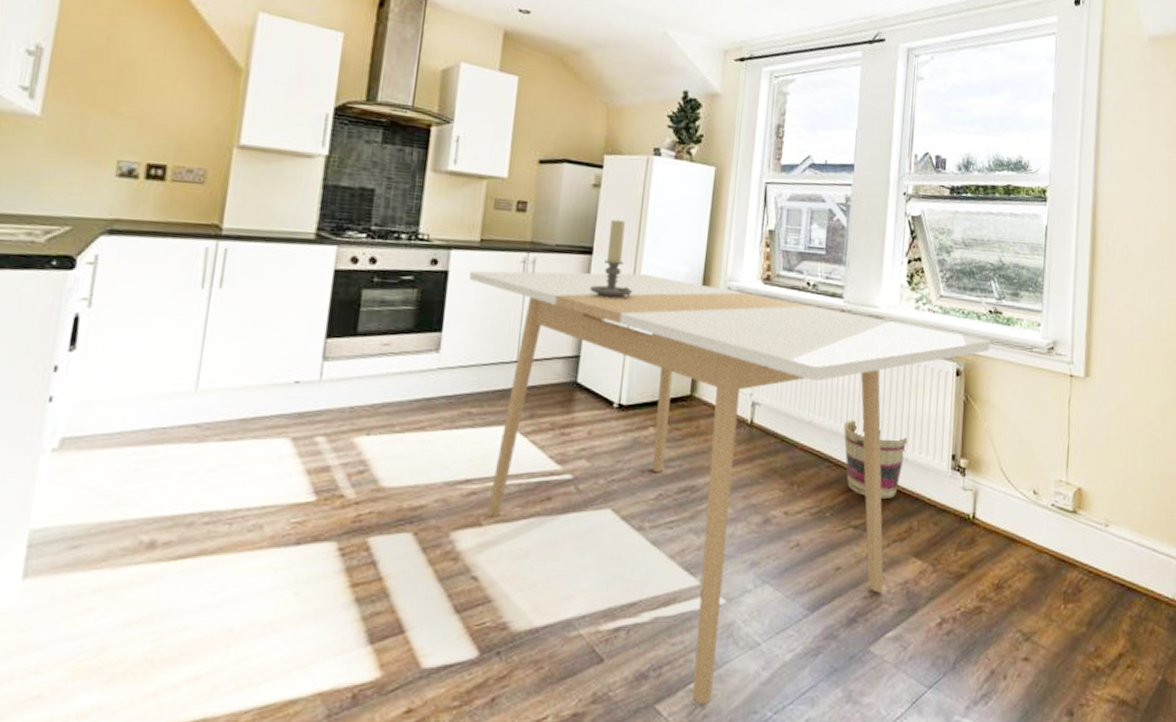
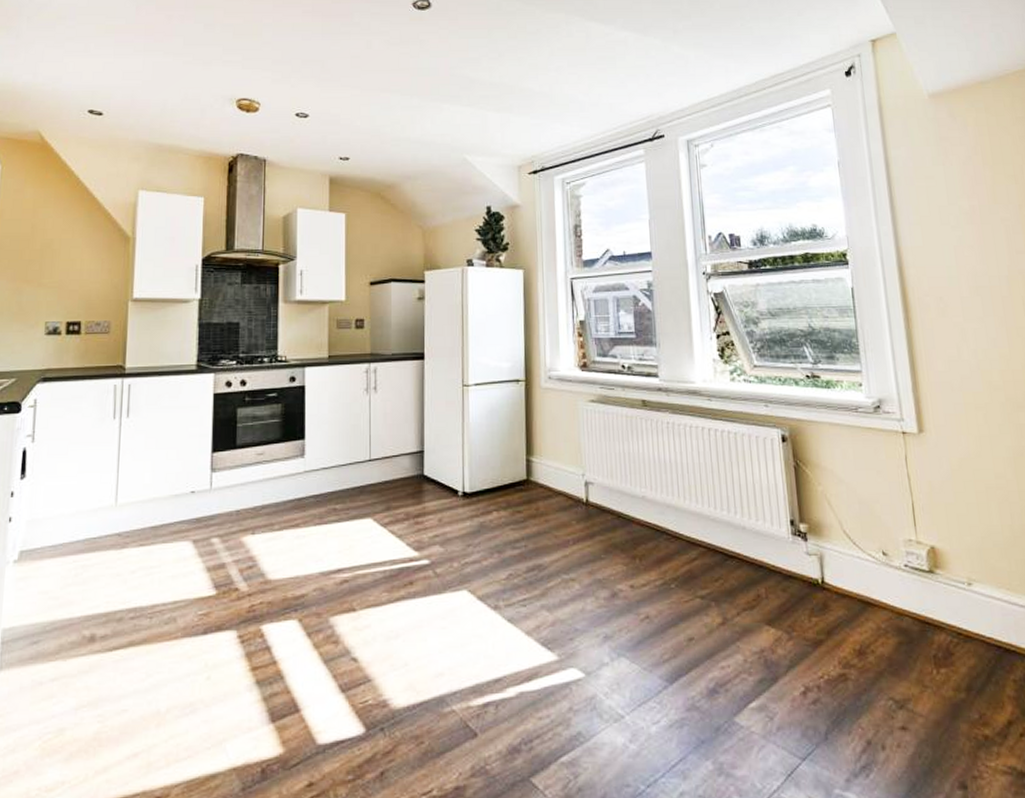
dining table: present [469,270,991,705] -> none [322,372,813,778]
candle holder: present [589,219,633,299] -> none [425,326,464,397]
basket: present [843,418,908,499] -> none [676,491,743,568]

